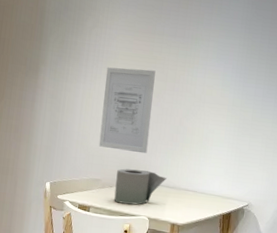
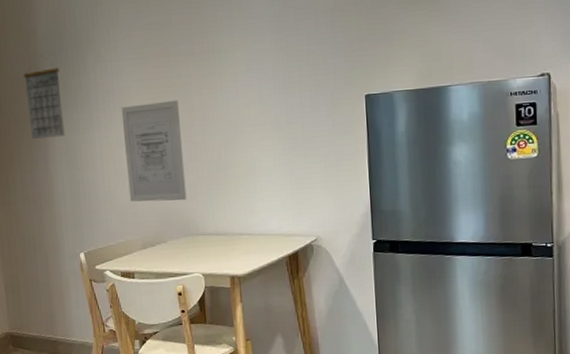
calendar: none [25,11,61,82] -> present [24,55,65,140]
toilet paper roll: present [114,168,167,205] -> none [156,220,215,263]

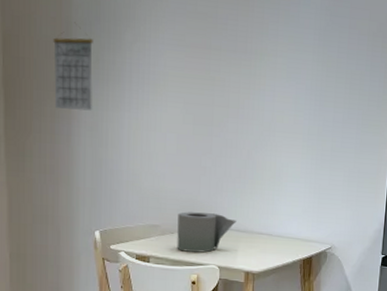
wall art: present [121,100,187,202] -> none [153,91,215,194]
toilet paper roll: none [156,220,215,263] -> present [177,212,237,253]

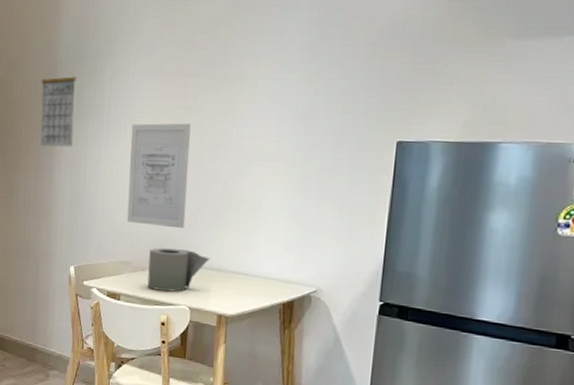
wall art: none [153,91,215,194] -> present [126,123,191,229]

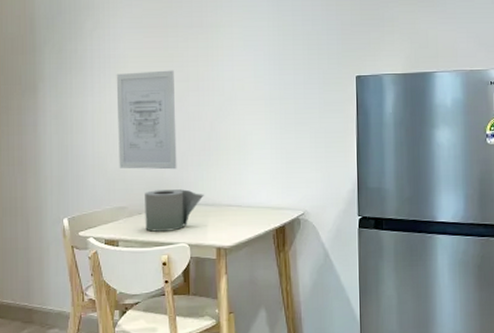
calendar: present [40,62,76,147] -> none [18,17,56,102]

